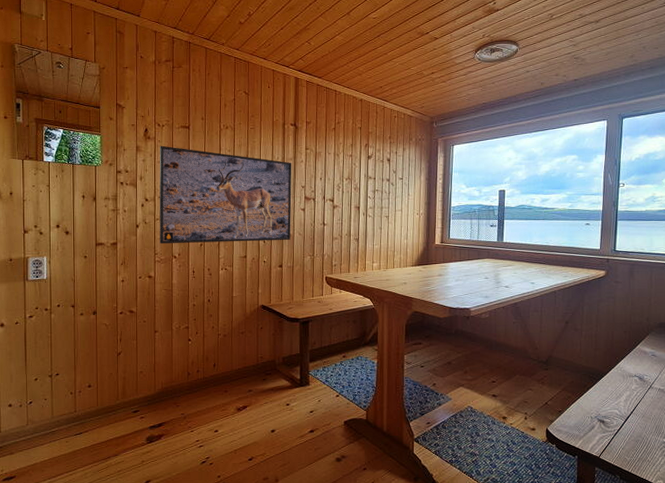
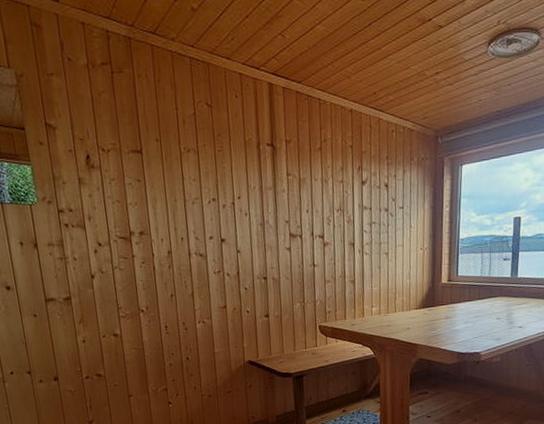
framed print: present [159,145,292,244] -> none [107,176,276,297]

